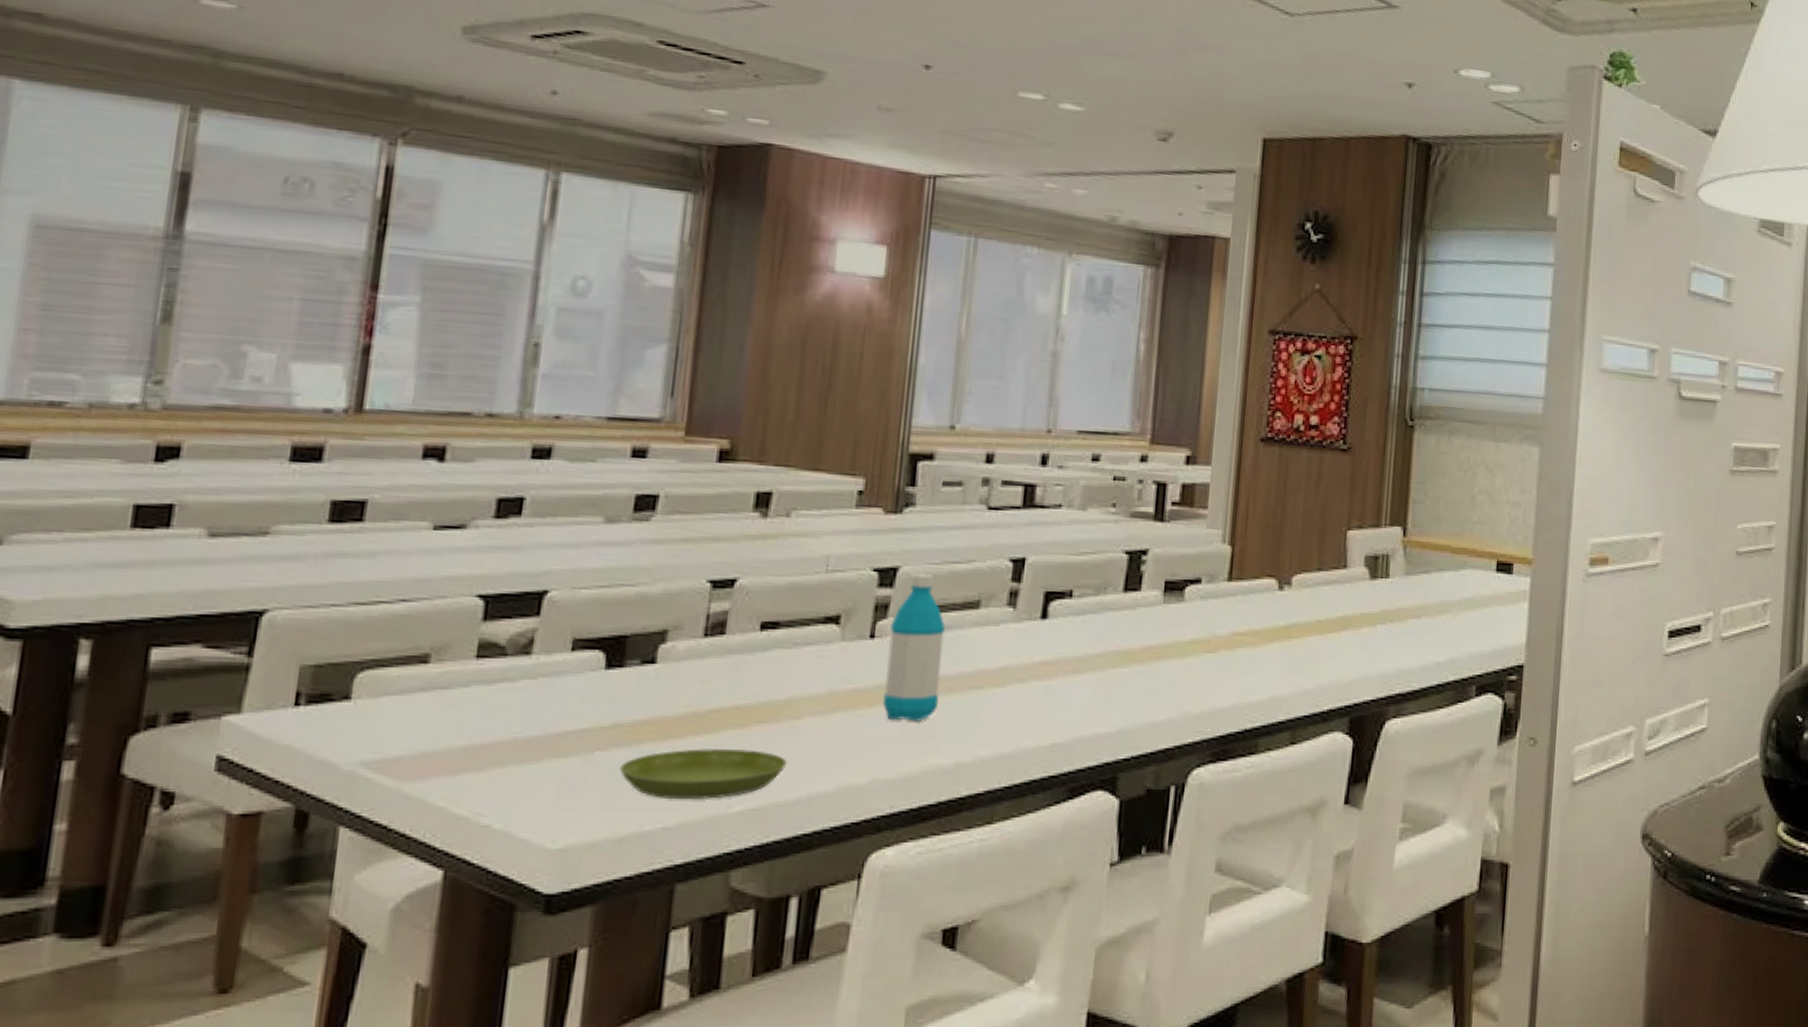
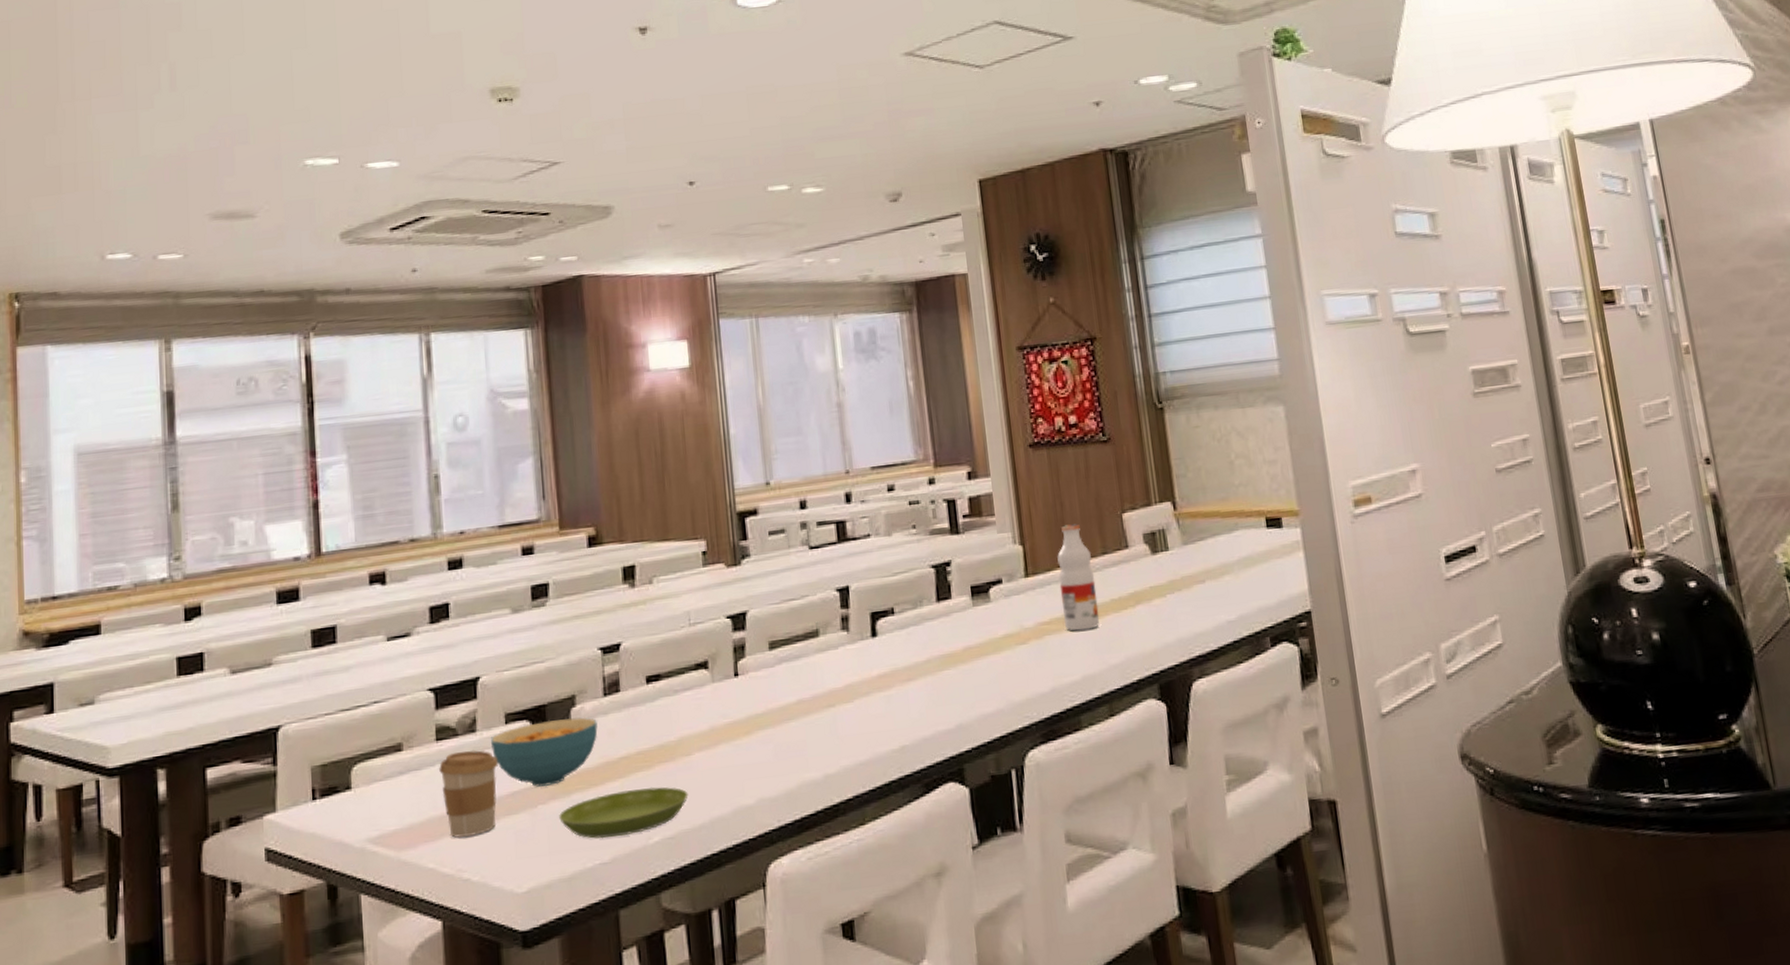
coffee cup: none [473,674,553,776] -> present [439,749,498,838]
cereal bowl: none [548,655,690,730] -> present [491,717,598,787]
water bottle: present [883,572,945,721] -> none [749,613,800,746]
juice bottle: none [1260,532,1305,648] -> present [1057,524,1100,631]

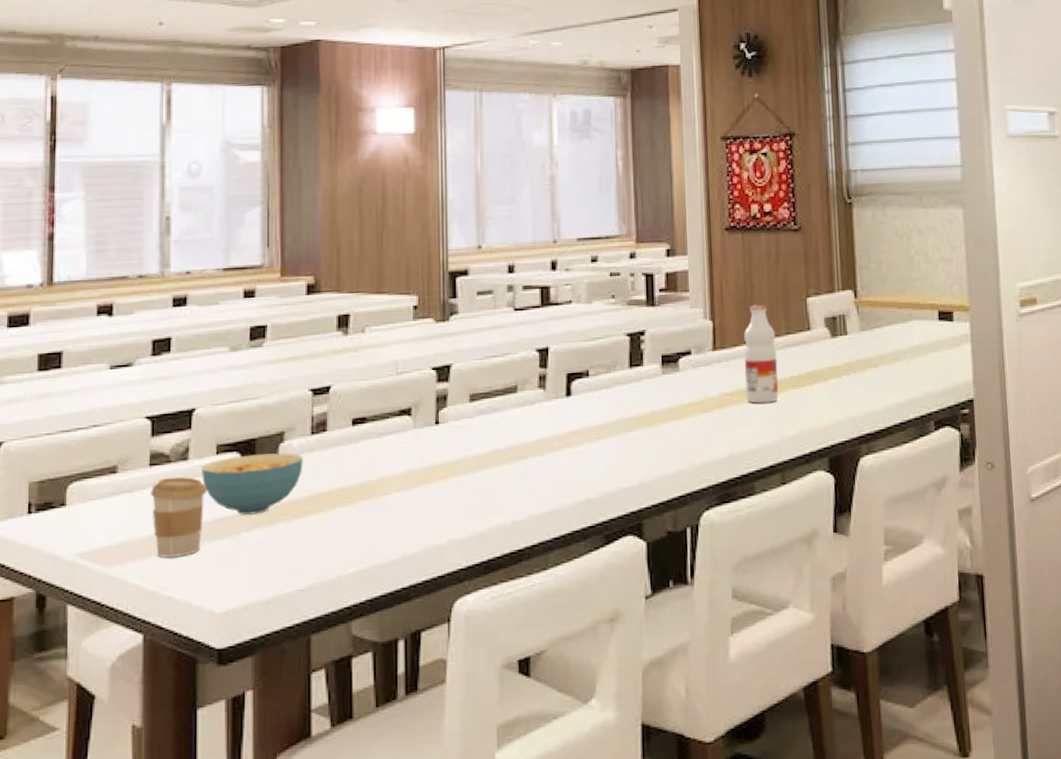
saucer: present [559,787,688,839] -> none [261,522,384,567]

